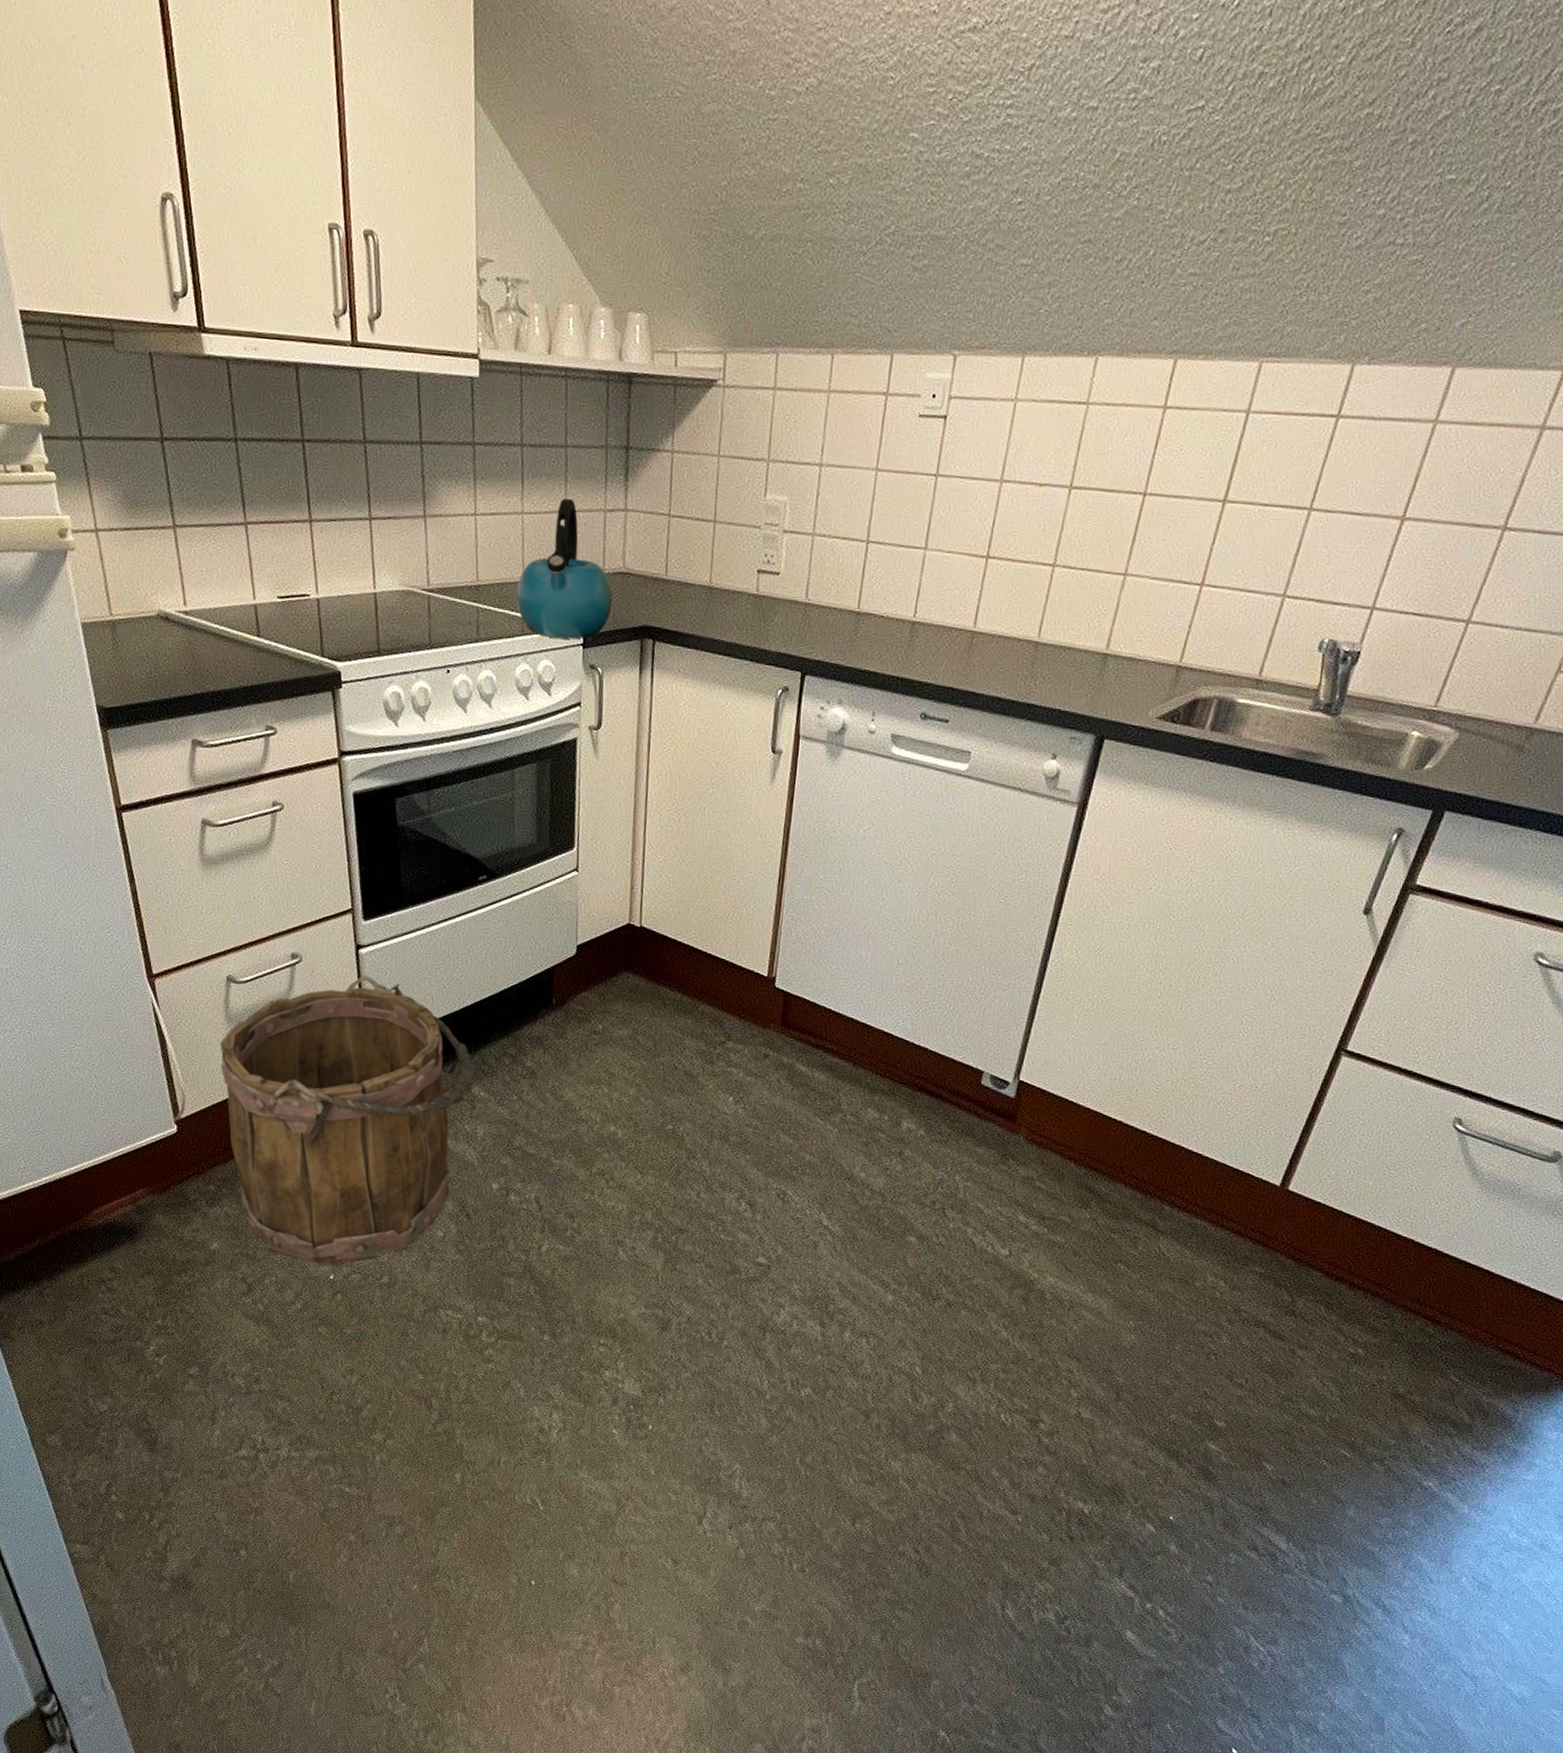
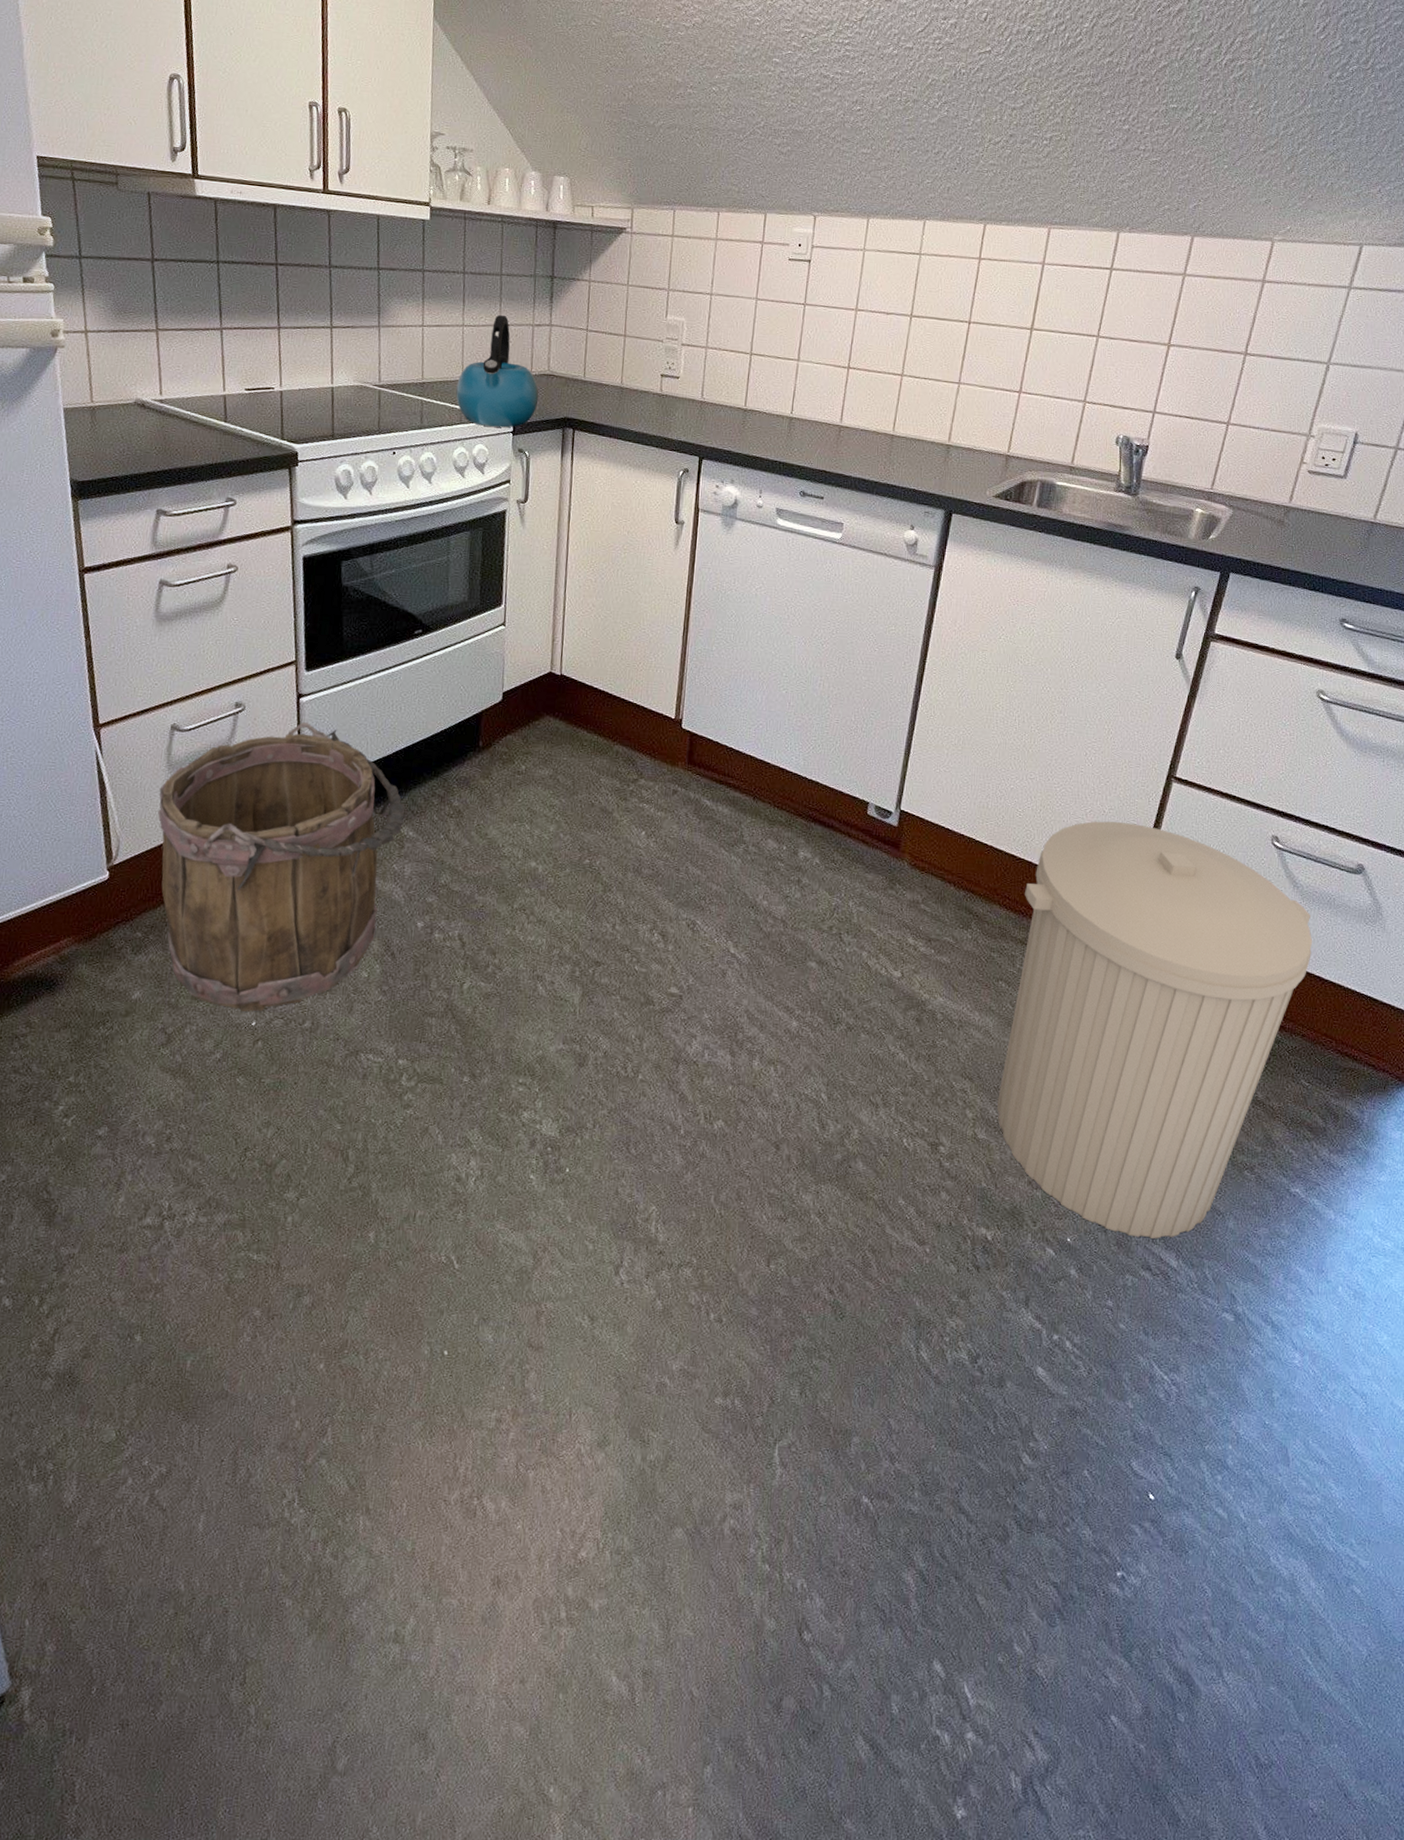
trash can: none [1104,1097,1488,1522] -> present [997,821,1313,1239]

